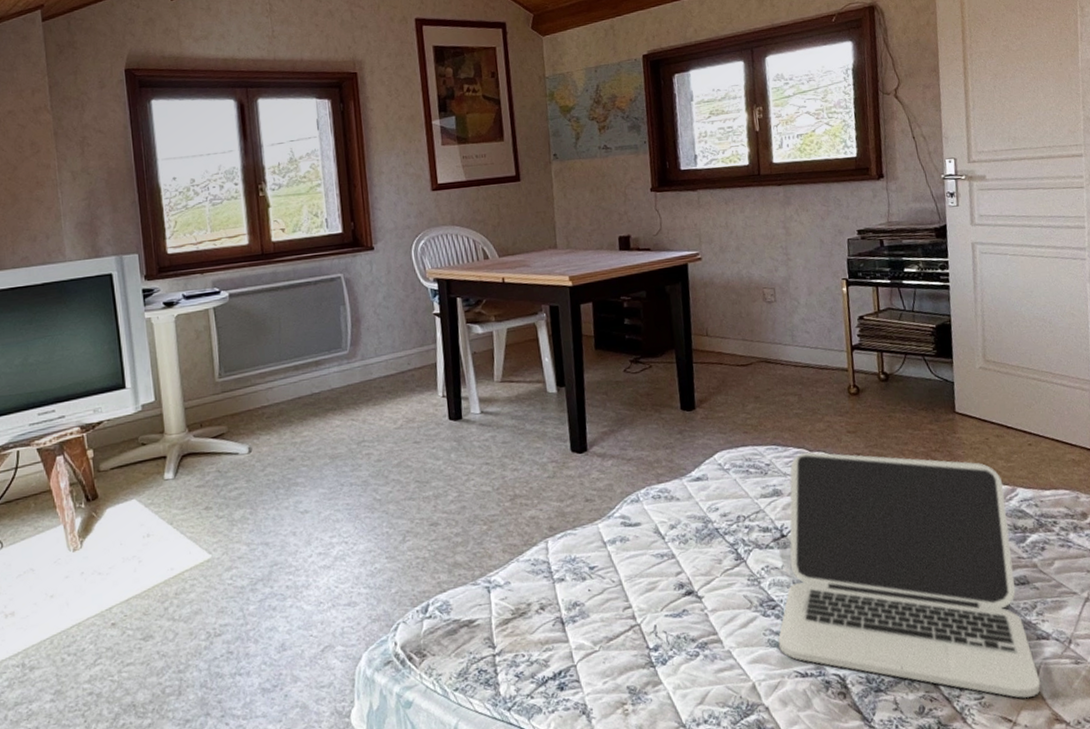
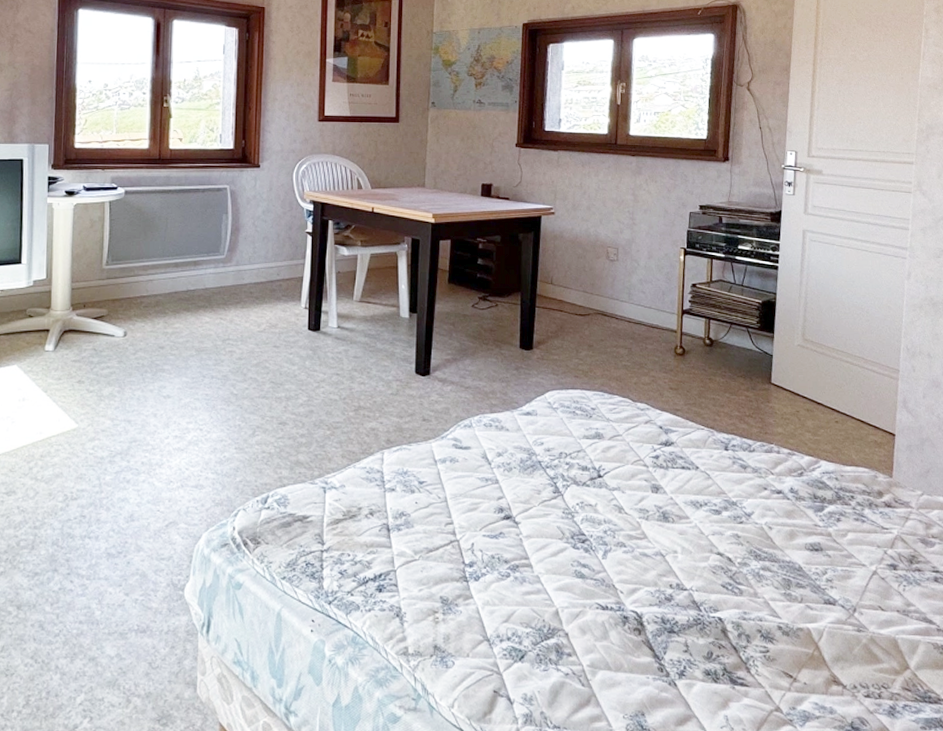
laptop: present [778,452,1041,699] -> none [584,402,824,658]

